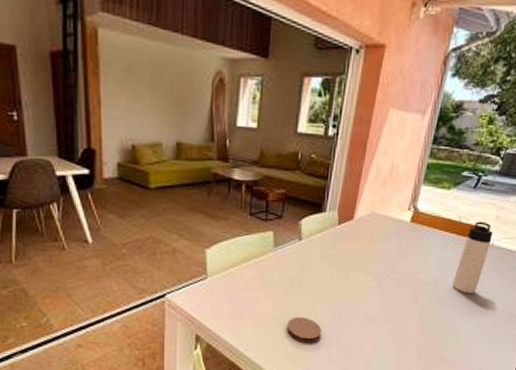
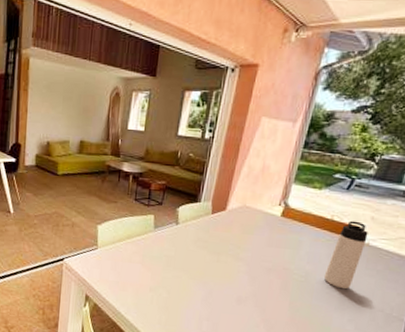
coaster: present [287,317,322,343] -> none [162,290,194,315]

